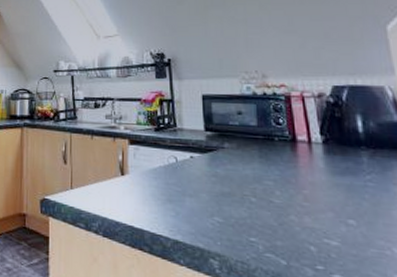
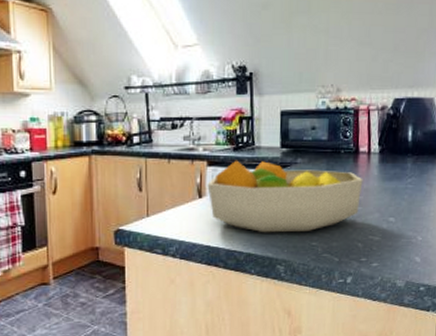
fruit bowl: none [129,140,307,224] -> present [207,160,363,233]

